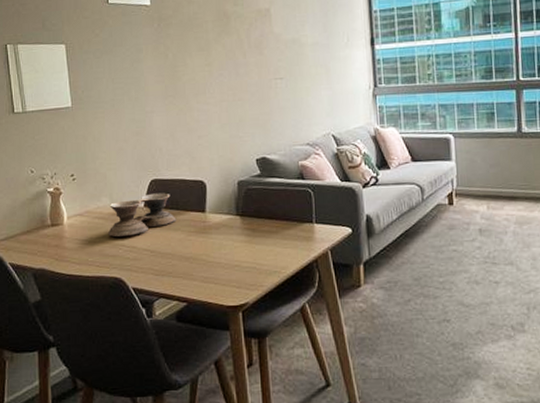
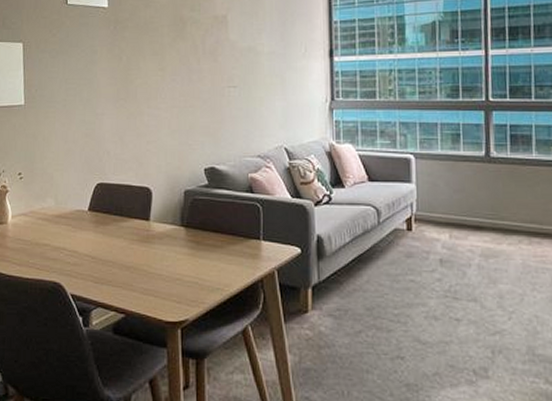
bowl: present [108,193,177,237] -> none [51,197,120,240]

